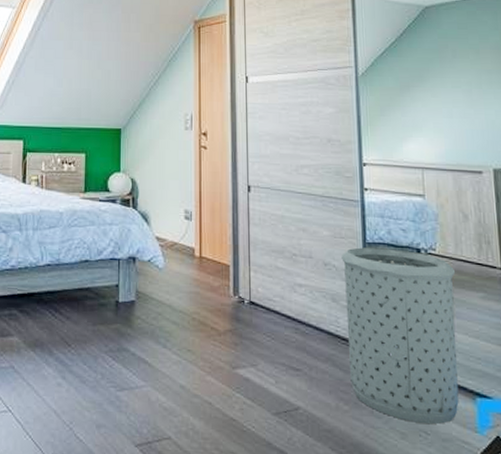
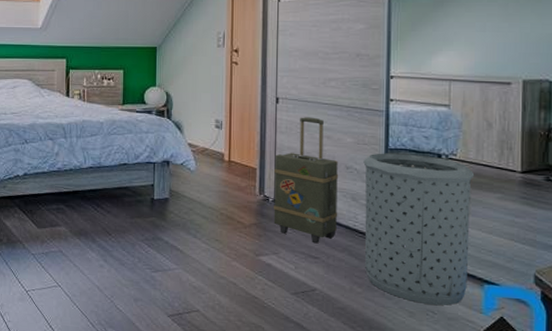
suitcase: none [249,207,319,353] -> present [273,117,339,244]

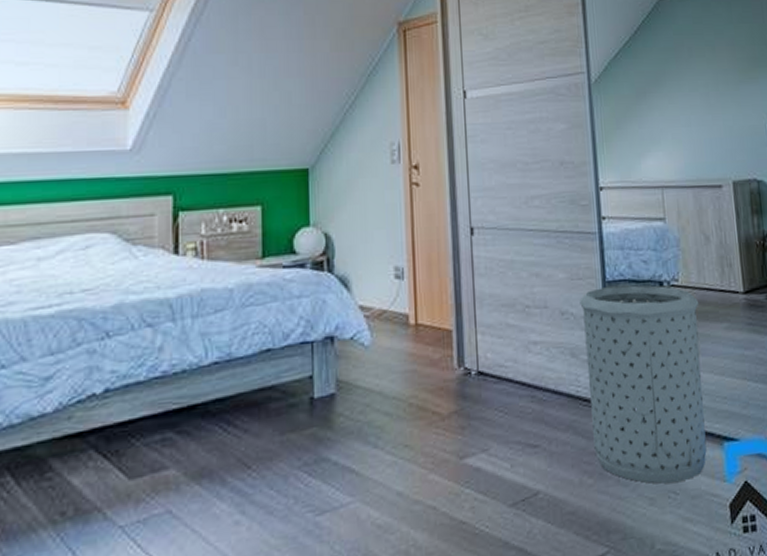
suitcase: present [273,117,339,244] -> none [474,249,557,426]

